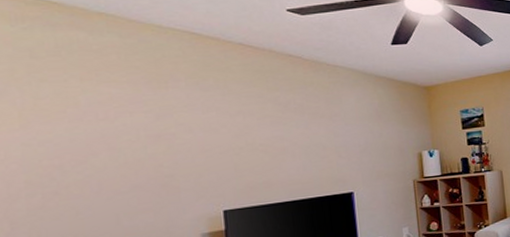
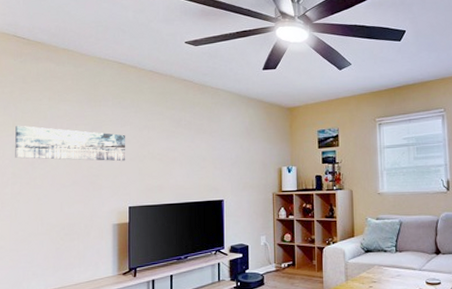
wall art: none [24,115,213,161] -> present [15,125,125,162]

